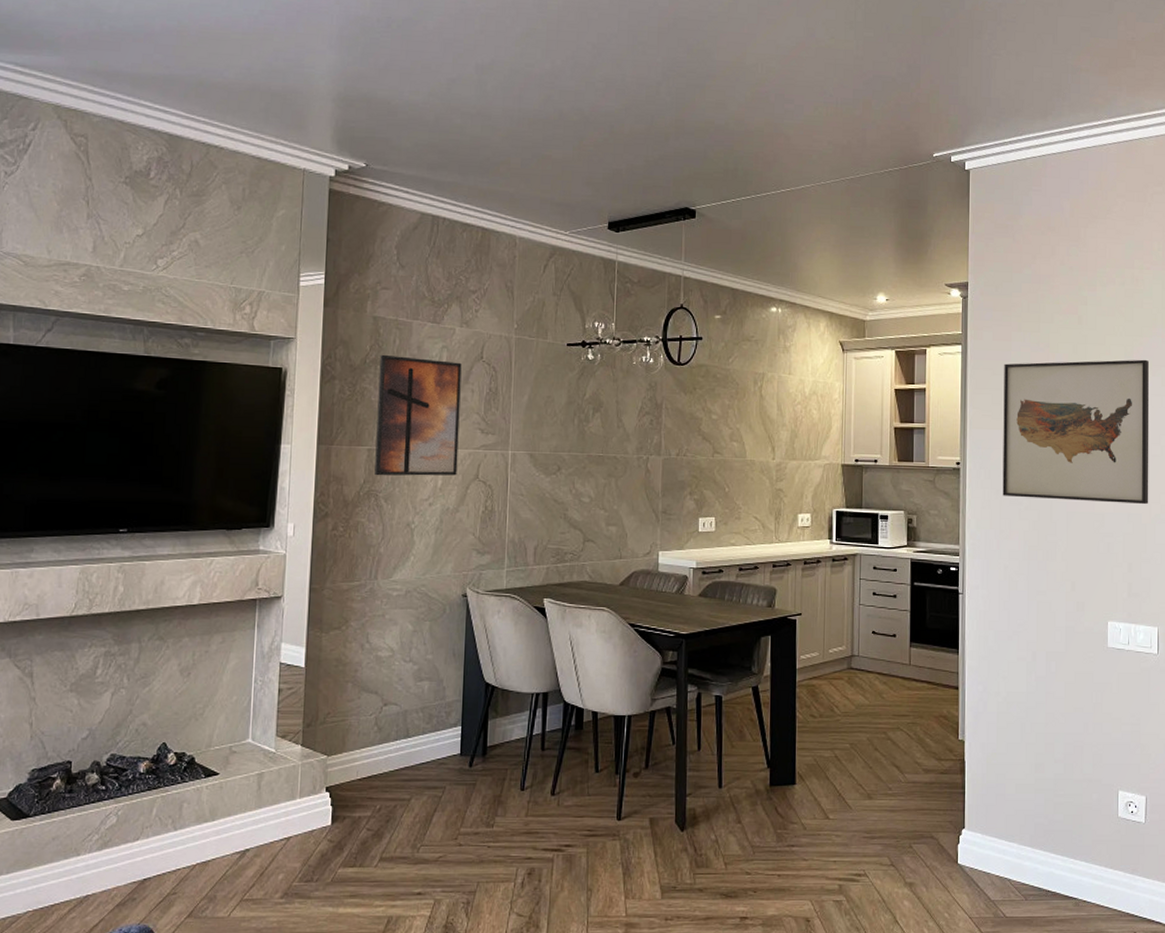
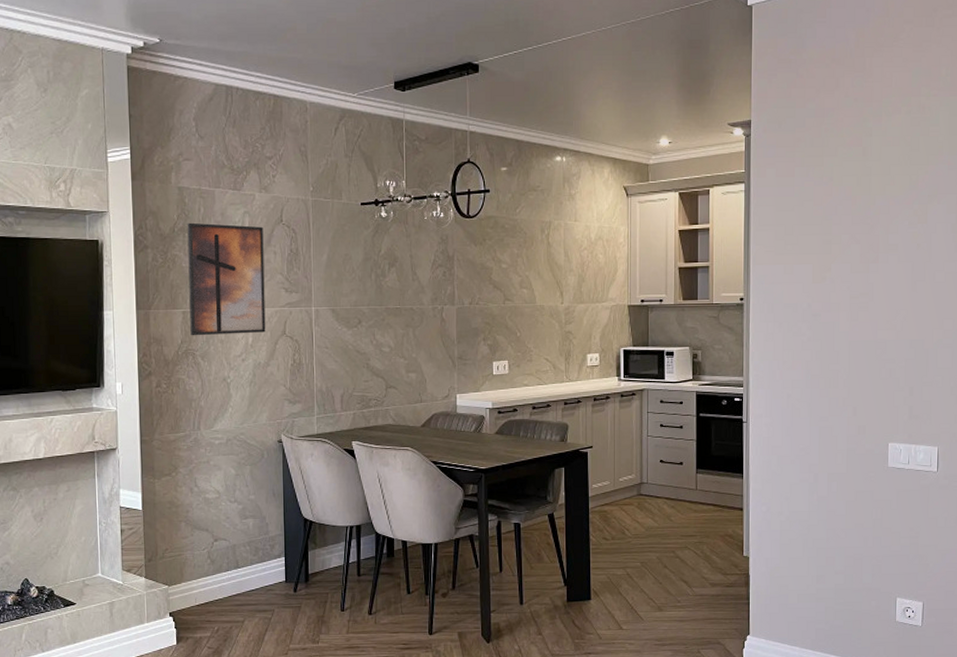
wall art: present [1002,359,1150,505] -> none [785,187,934,331]

